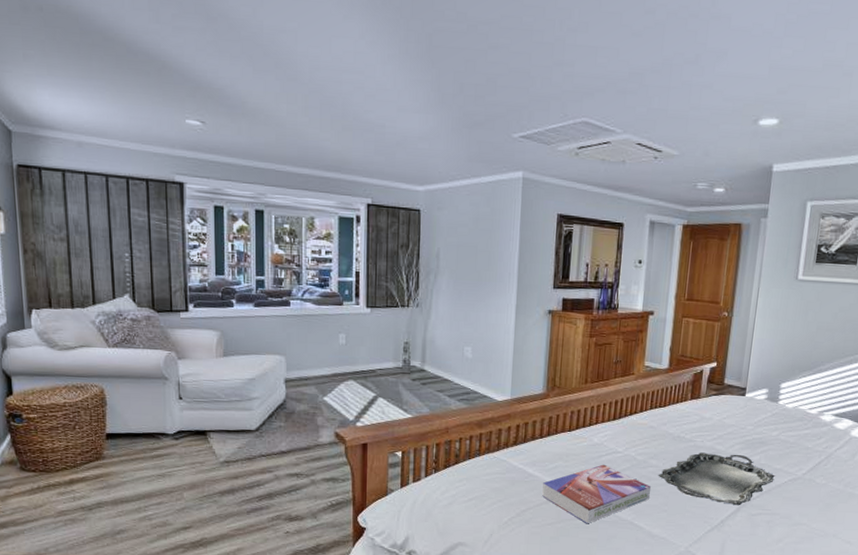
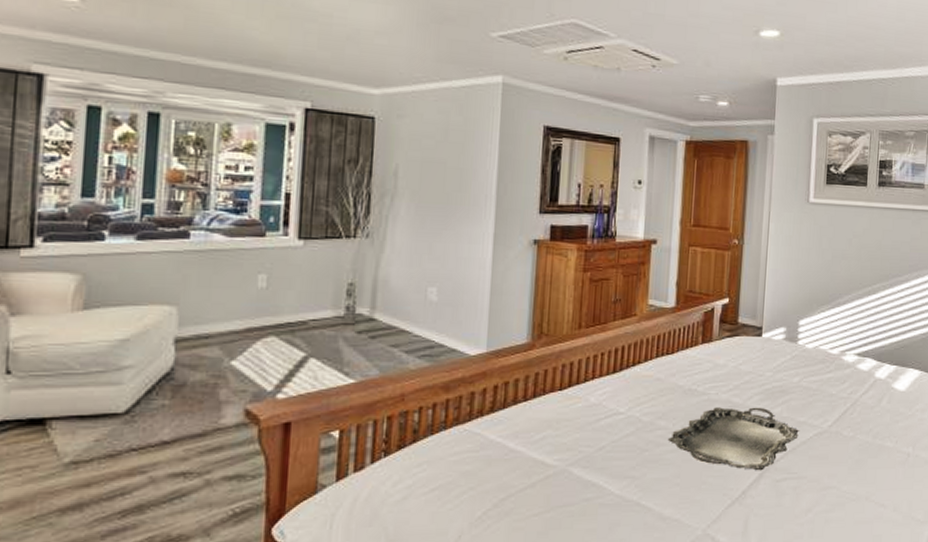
textbook: present [542,464,651,524] -> none [526,430,660,511]

